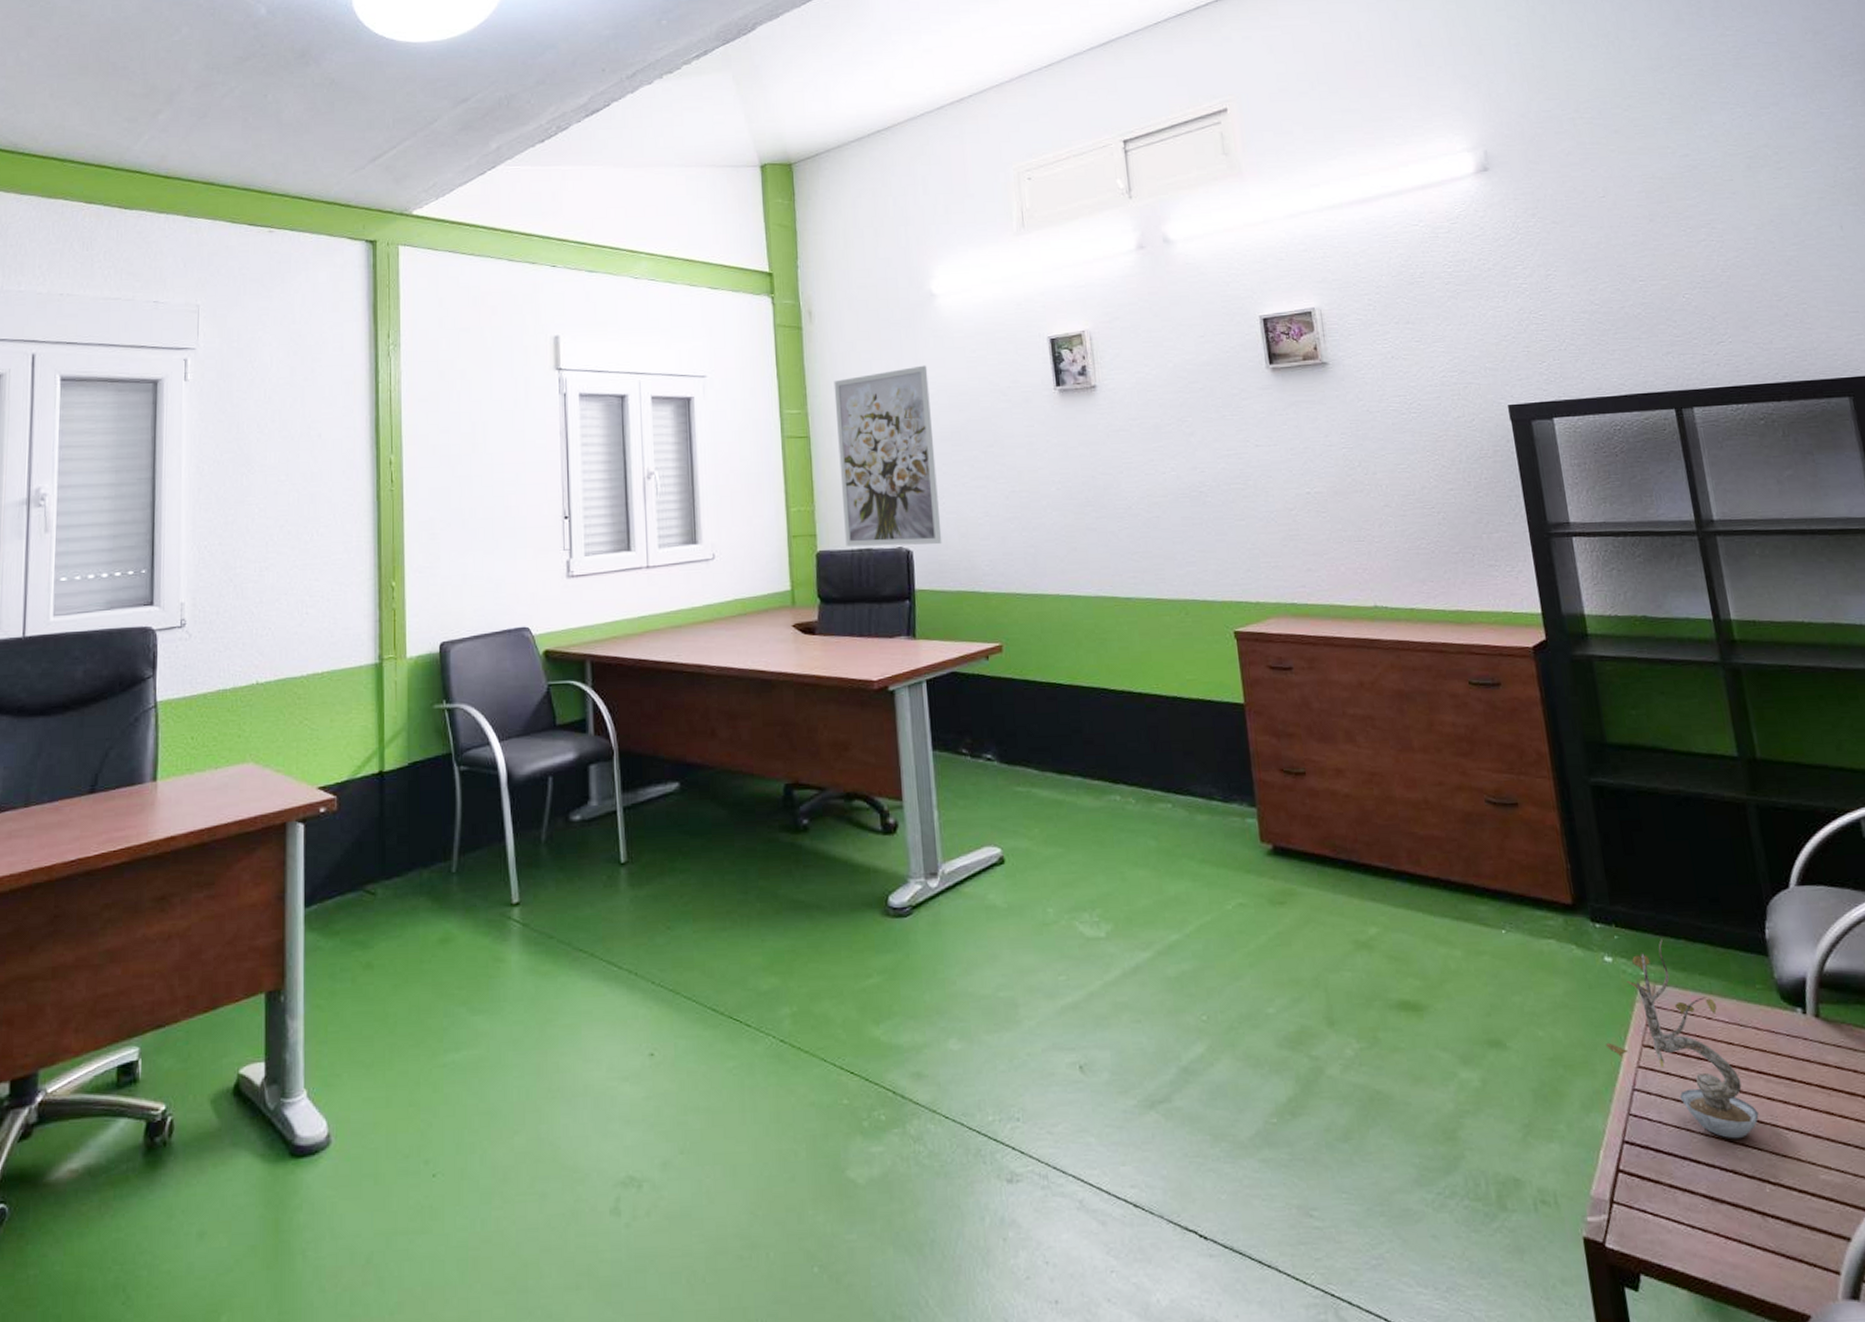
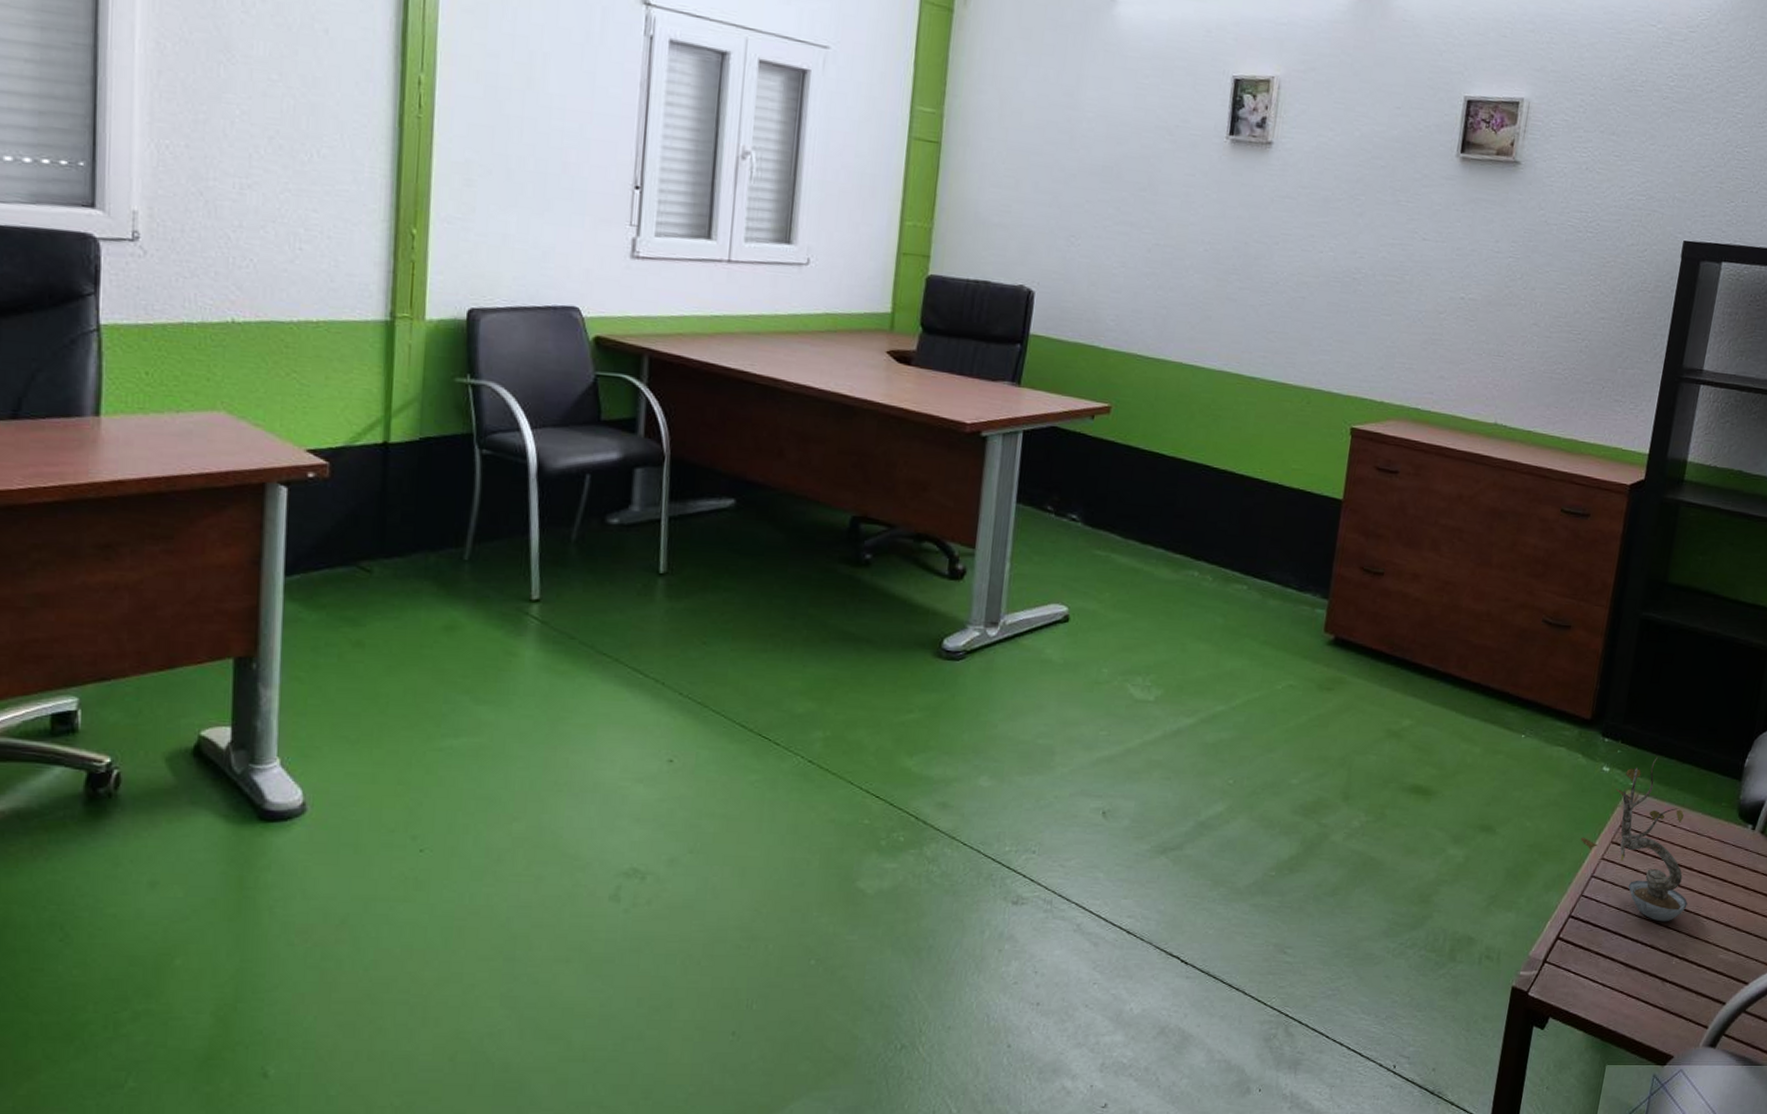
wall art: present [834,365,942,547] -> none [961,81,1091,290]

